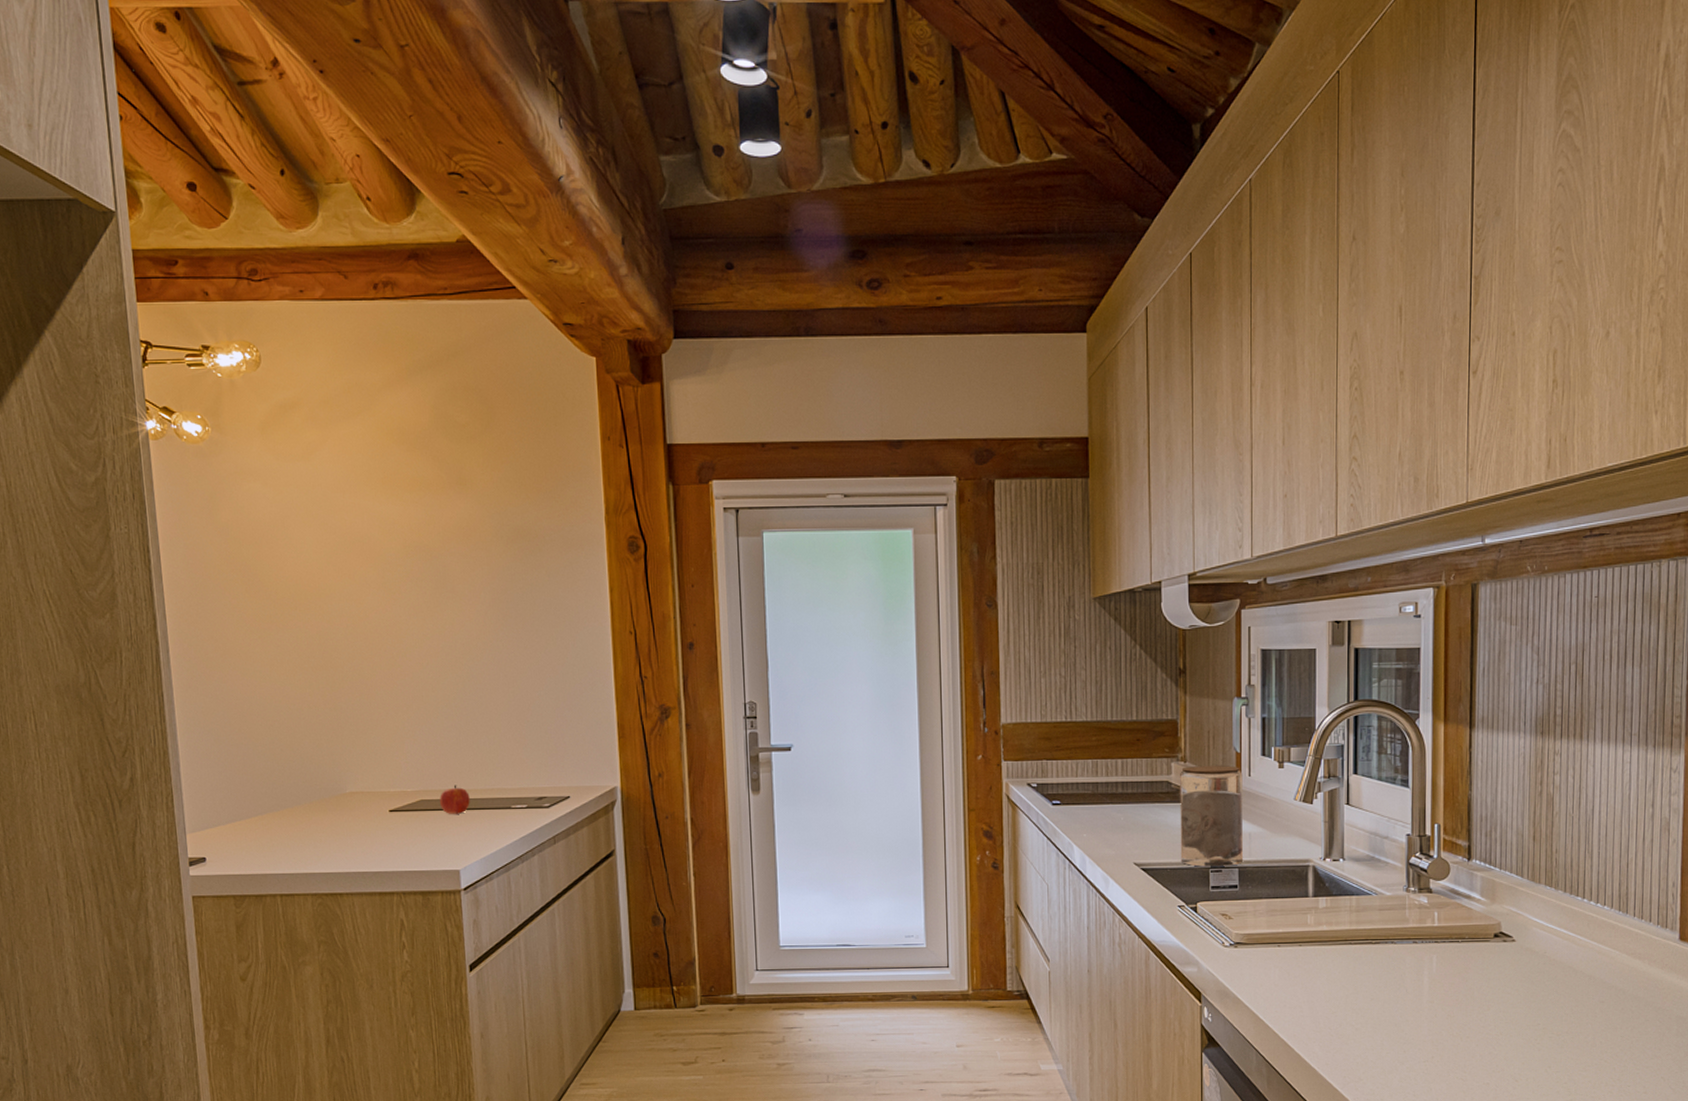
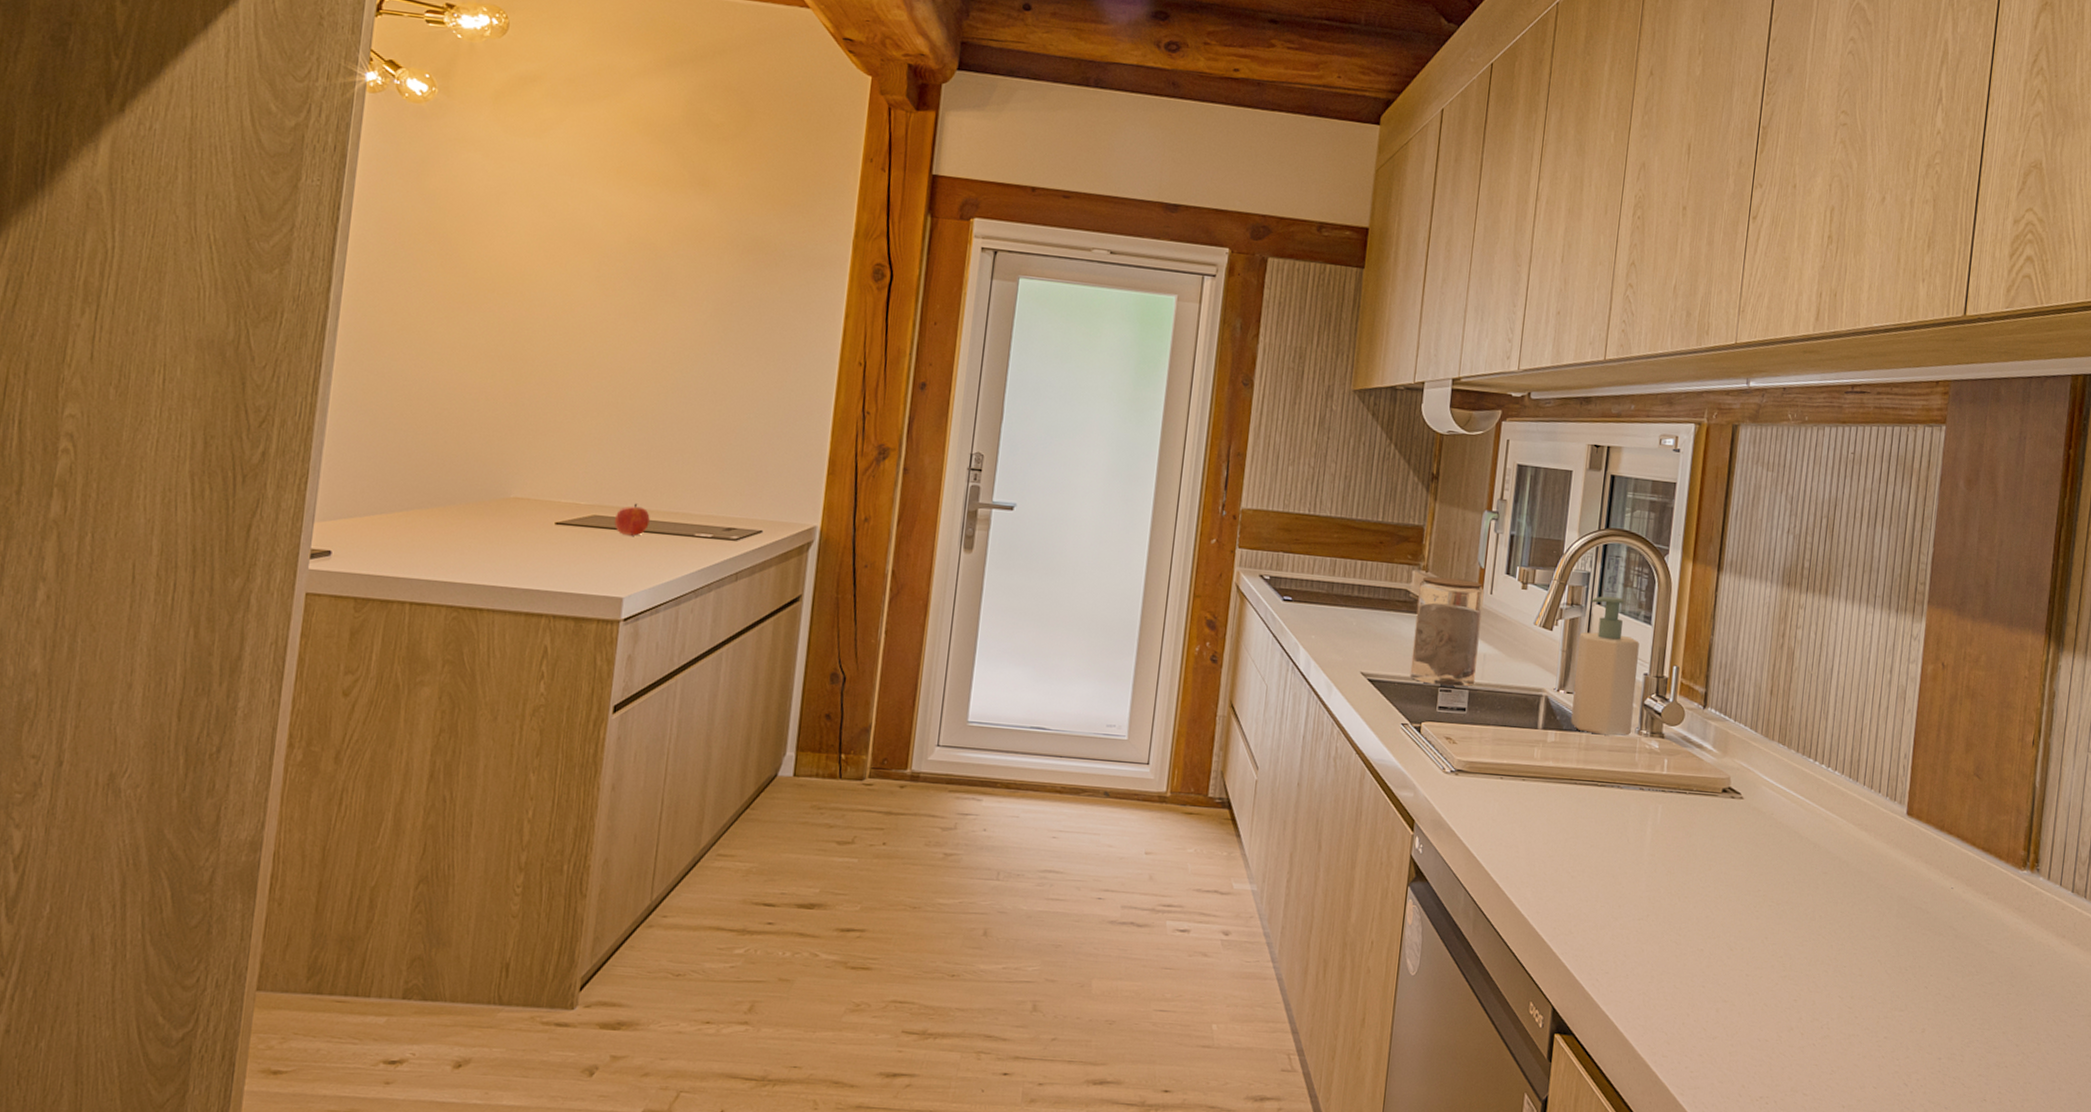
soap bottle: none [1339,765,1400,896] -> present [1571,596,1640,736]

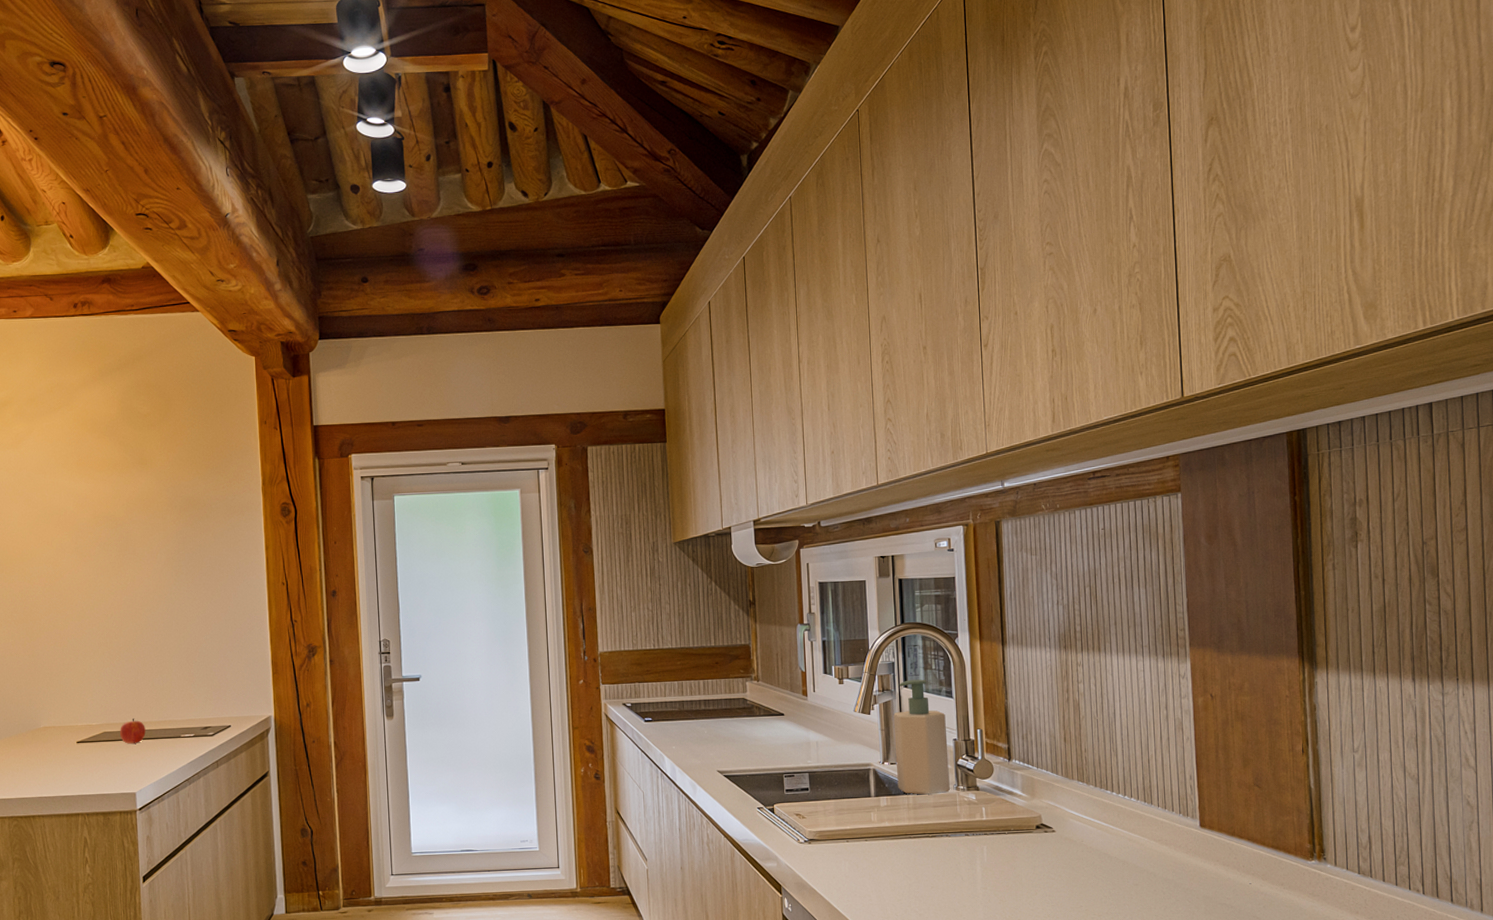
jar: present [1409,576,1485,687] -> none [754,683,813,772]

